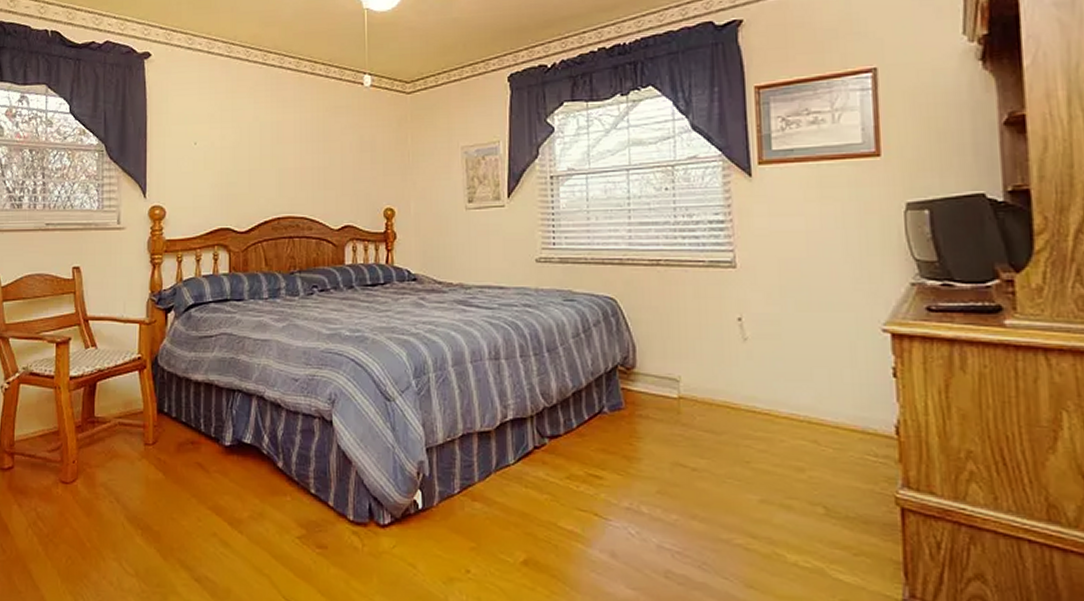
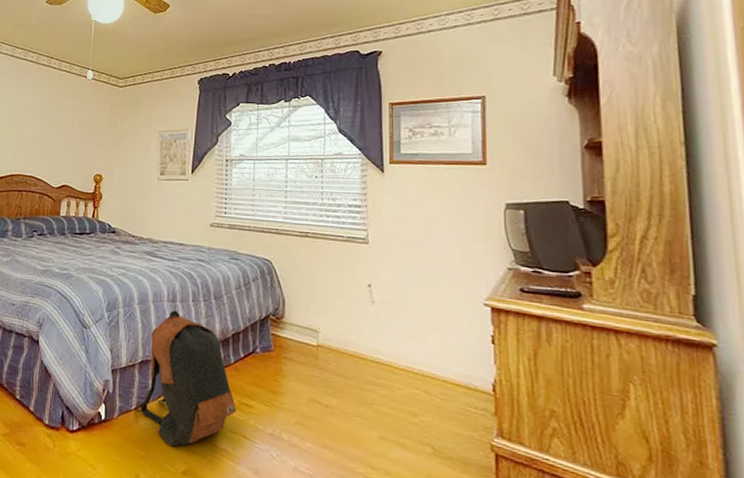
backpack: none [458,370,583,533] -> present [134,310,236,447]

